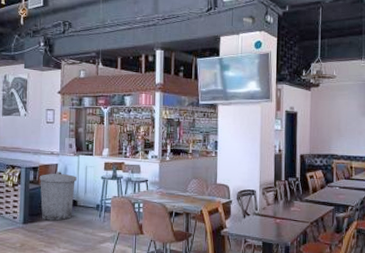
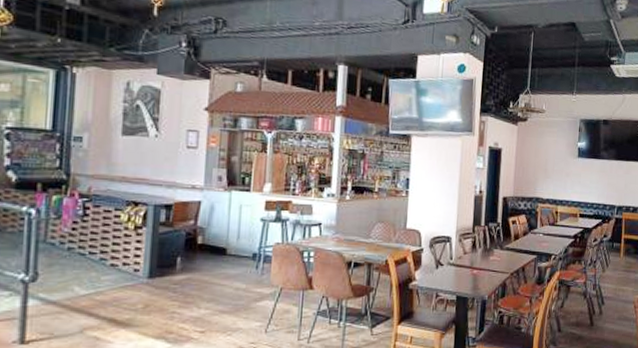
trash can: present [39,172,77,221] -> none [173,211,227,274]

